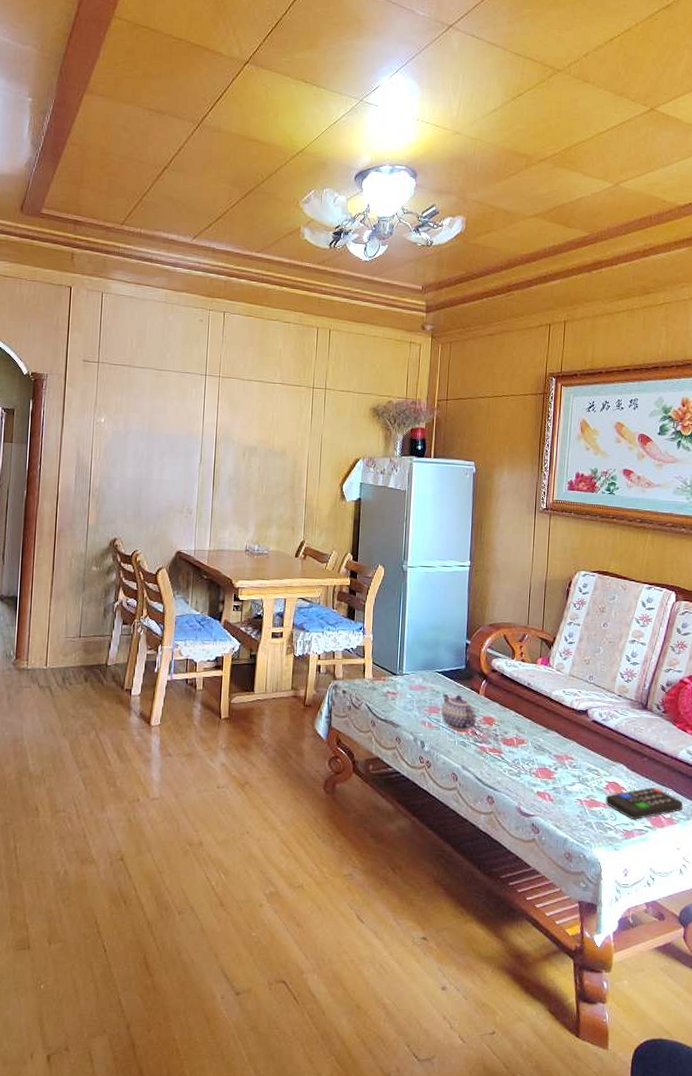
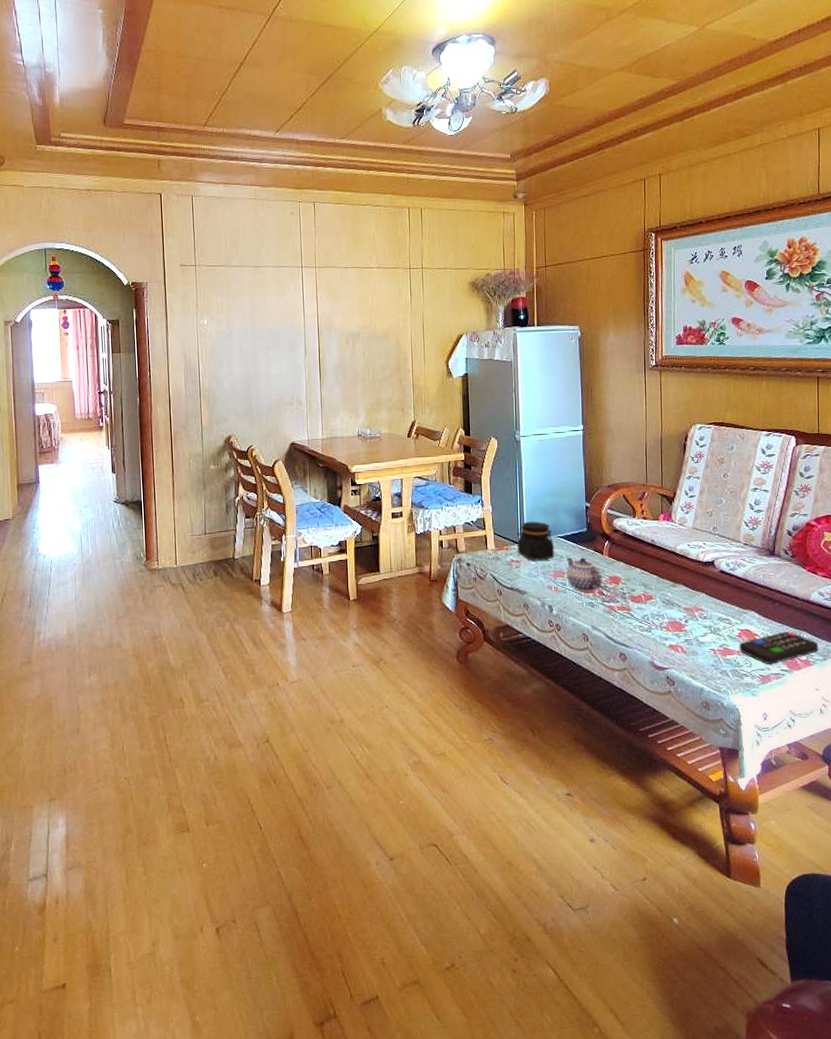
jar: none [394,653,432,695] -> present [517,521,555,561]

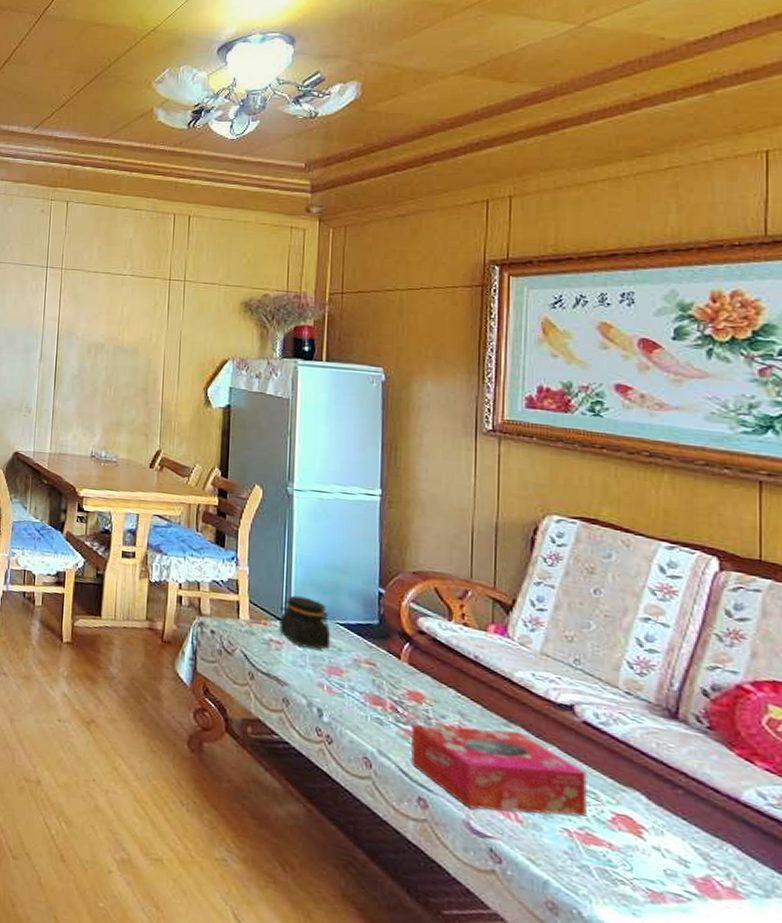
teapot: present [566,557,603,592] -> none [345,651,398,705]
tissue box: none [613,588,724,652] -> present [411,724,587,817]
remote control: present [738,631,819,665] -> none [610,831,756,881]

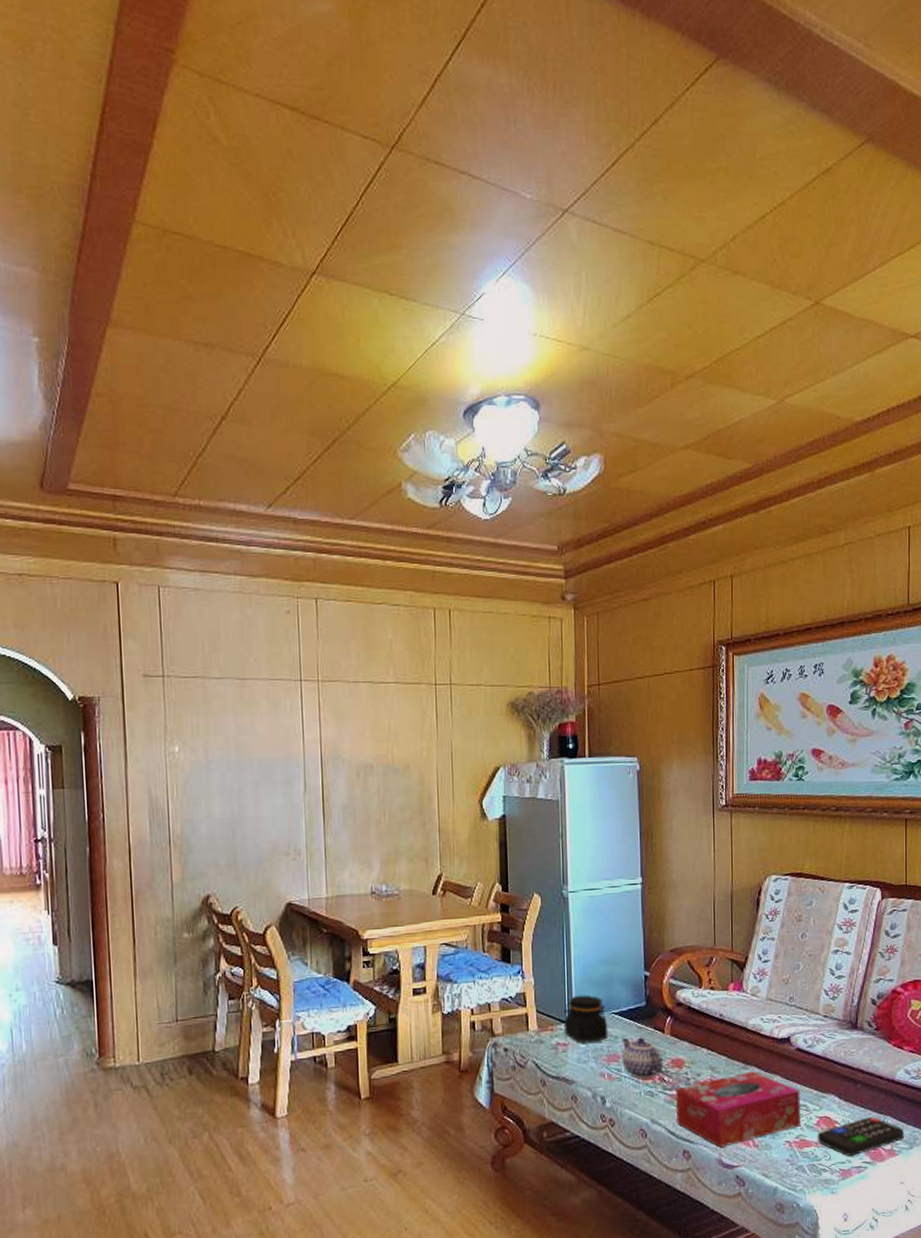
teapot: none [345,651,398,705] -> present [621,1037,664,1079]
remote control: none [610,831,756,881] -> present [816,1117,905,1157]

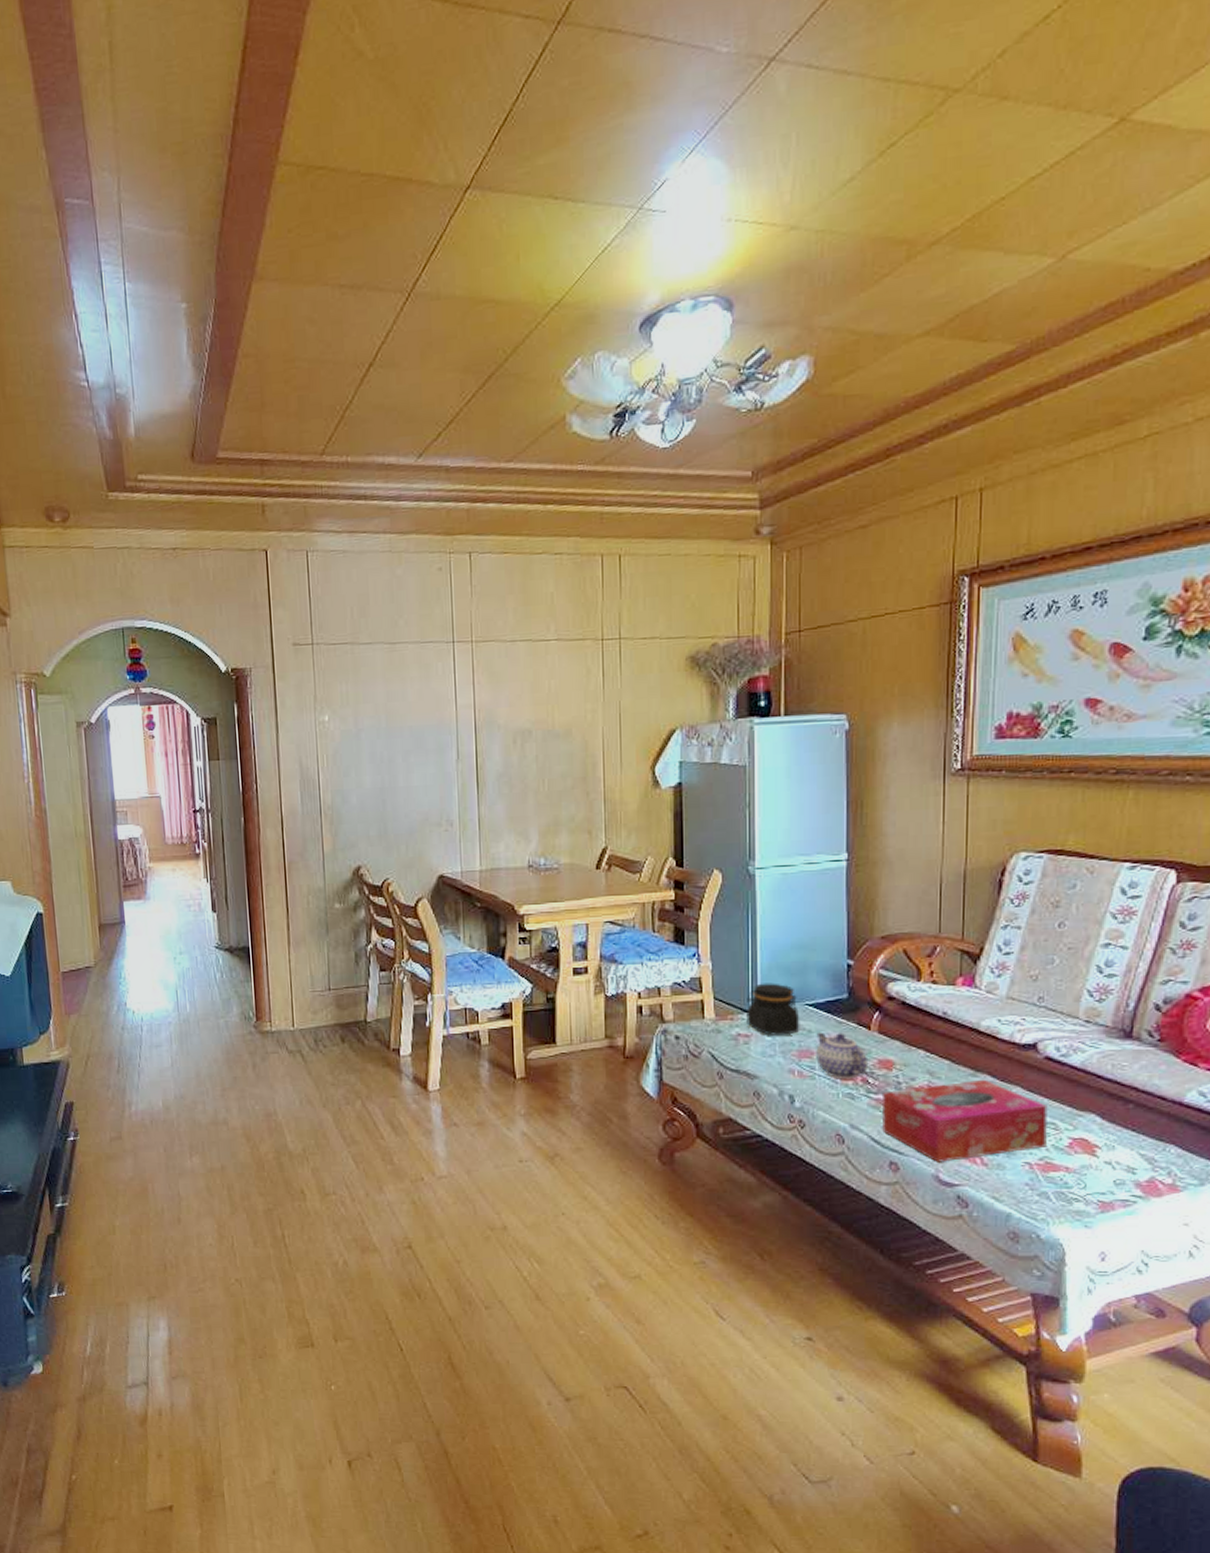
remote control: present [816,1117,905,1157] -> none [1067,1144,1193,1188]

